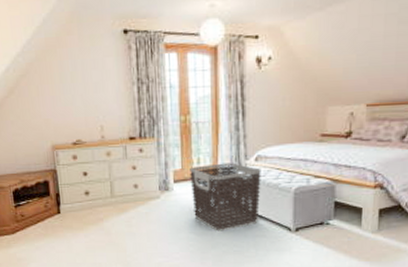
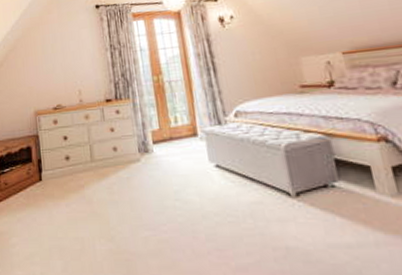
clothes hamper: present [190,163,261,231] -> none [168,120,250,198]

